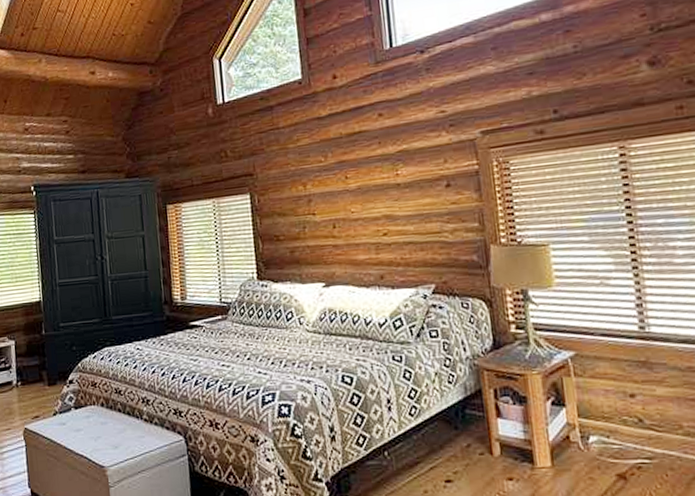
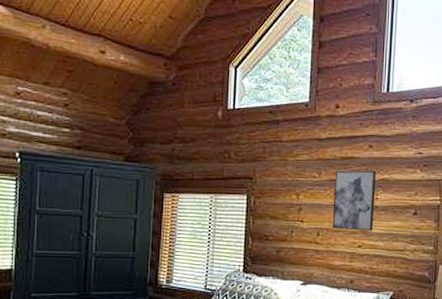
wall art: none [343,142,398,218] -> present [332,170,377,231]

